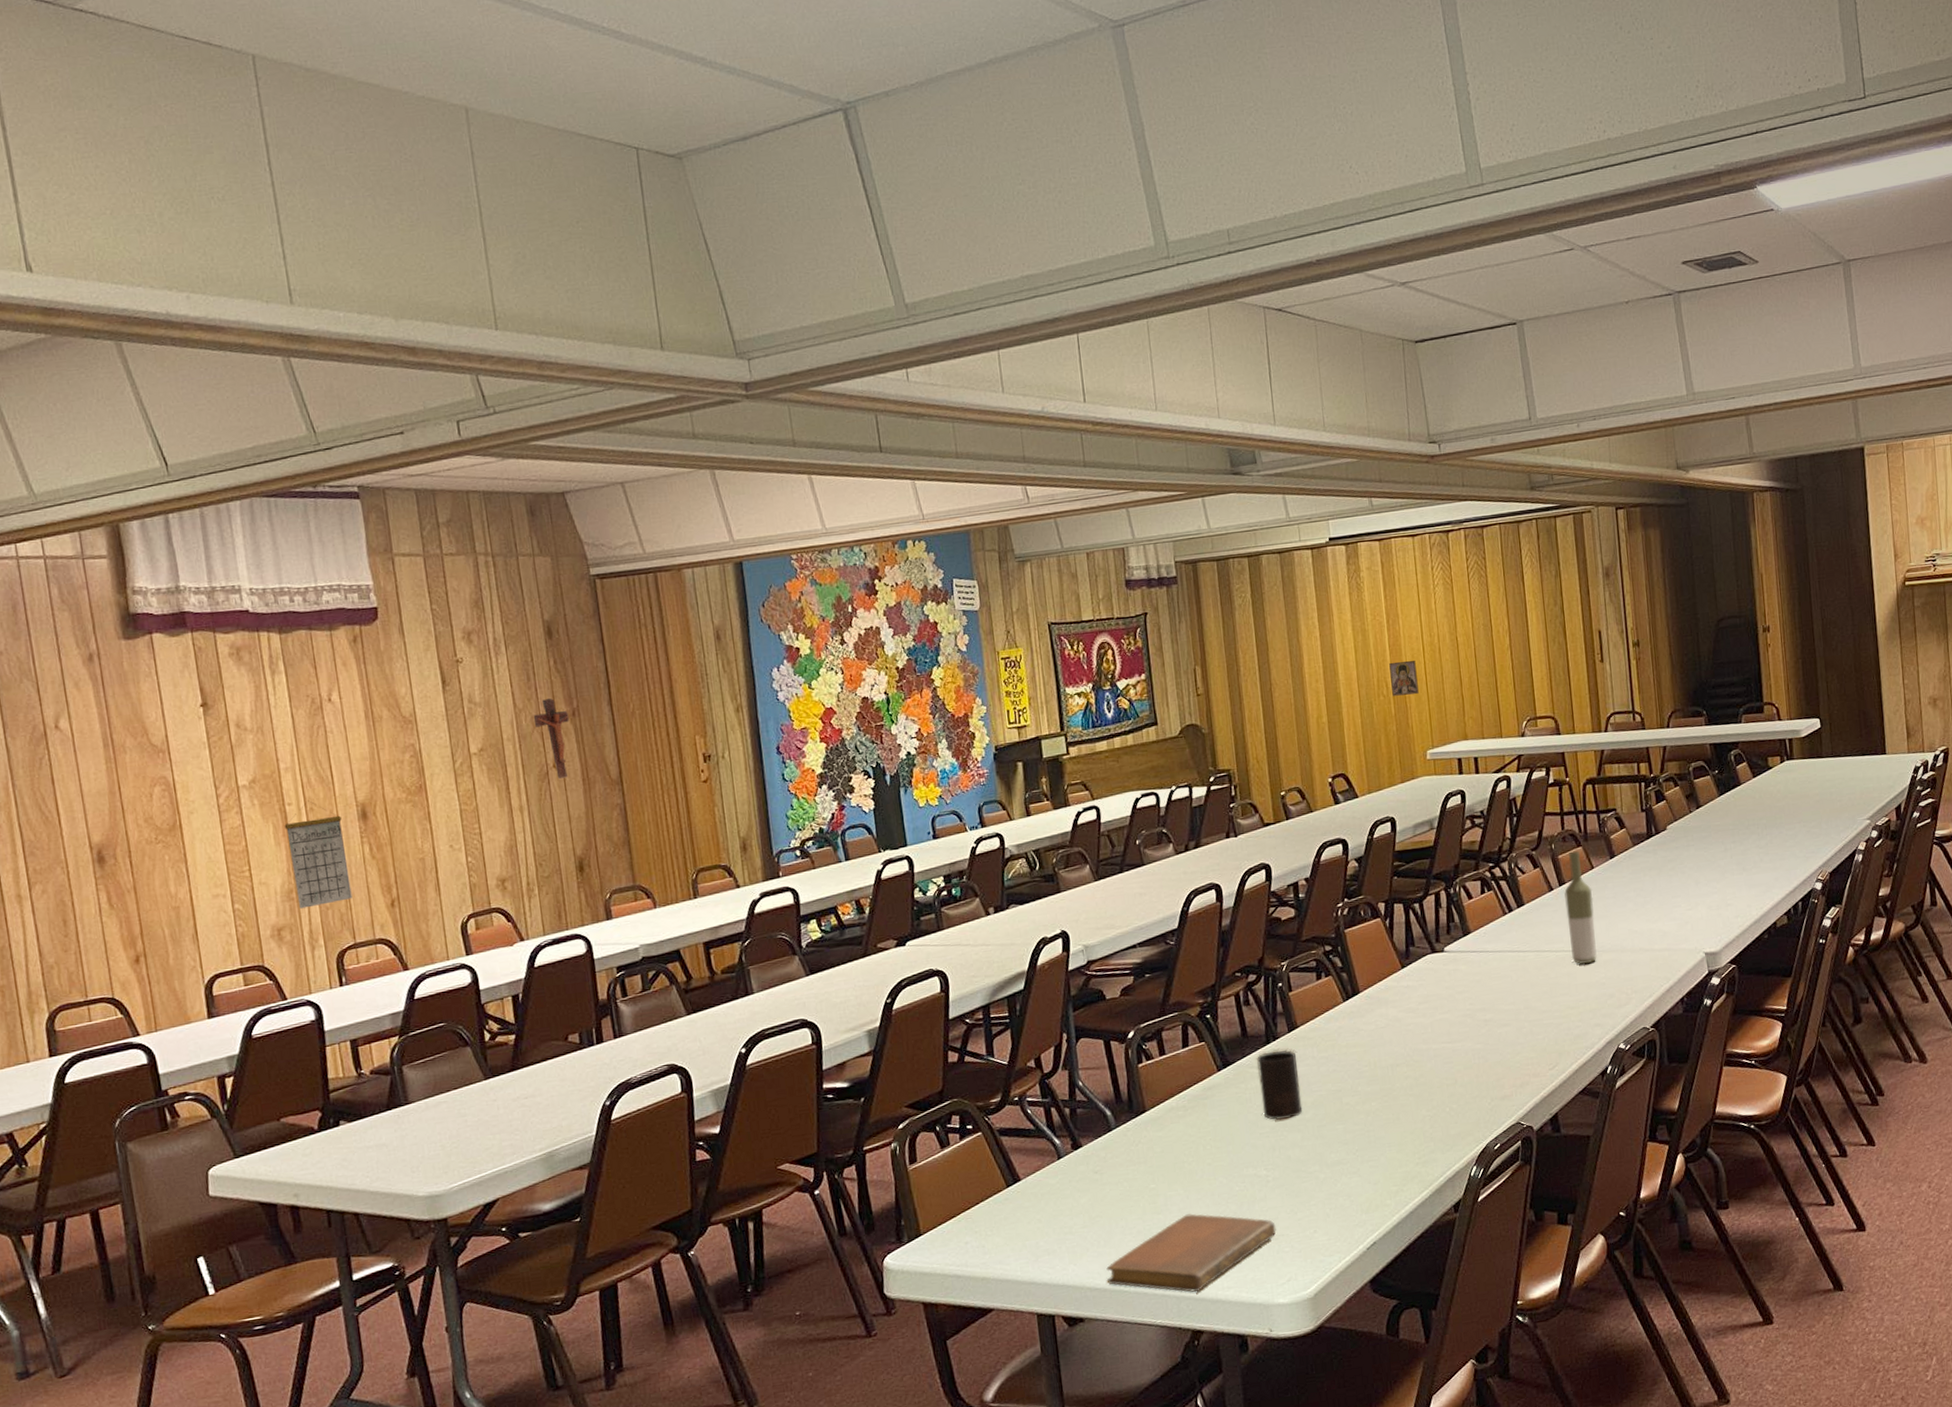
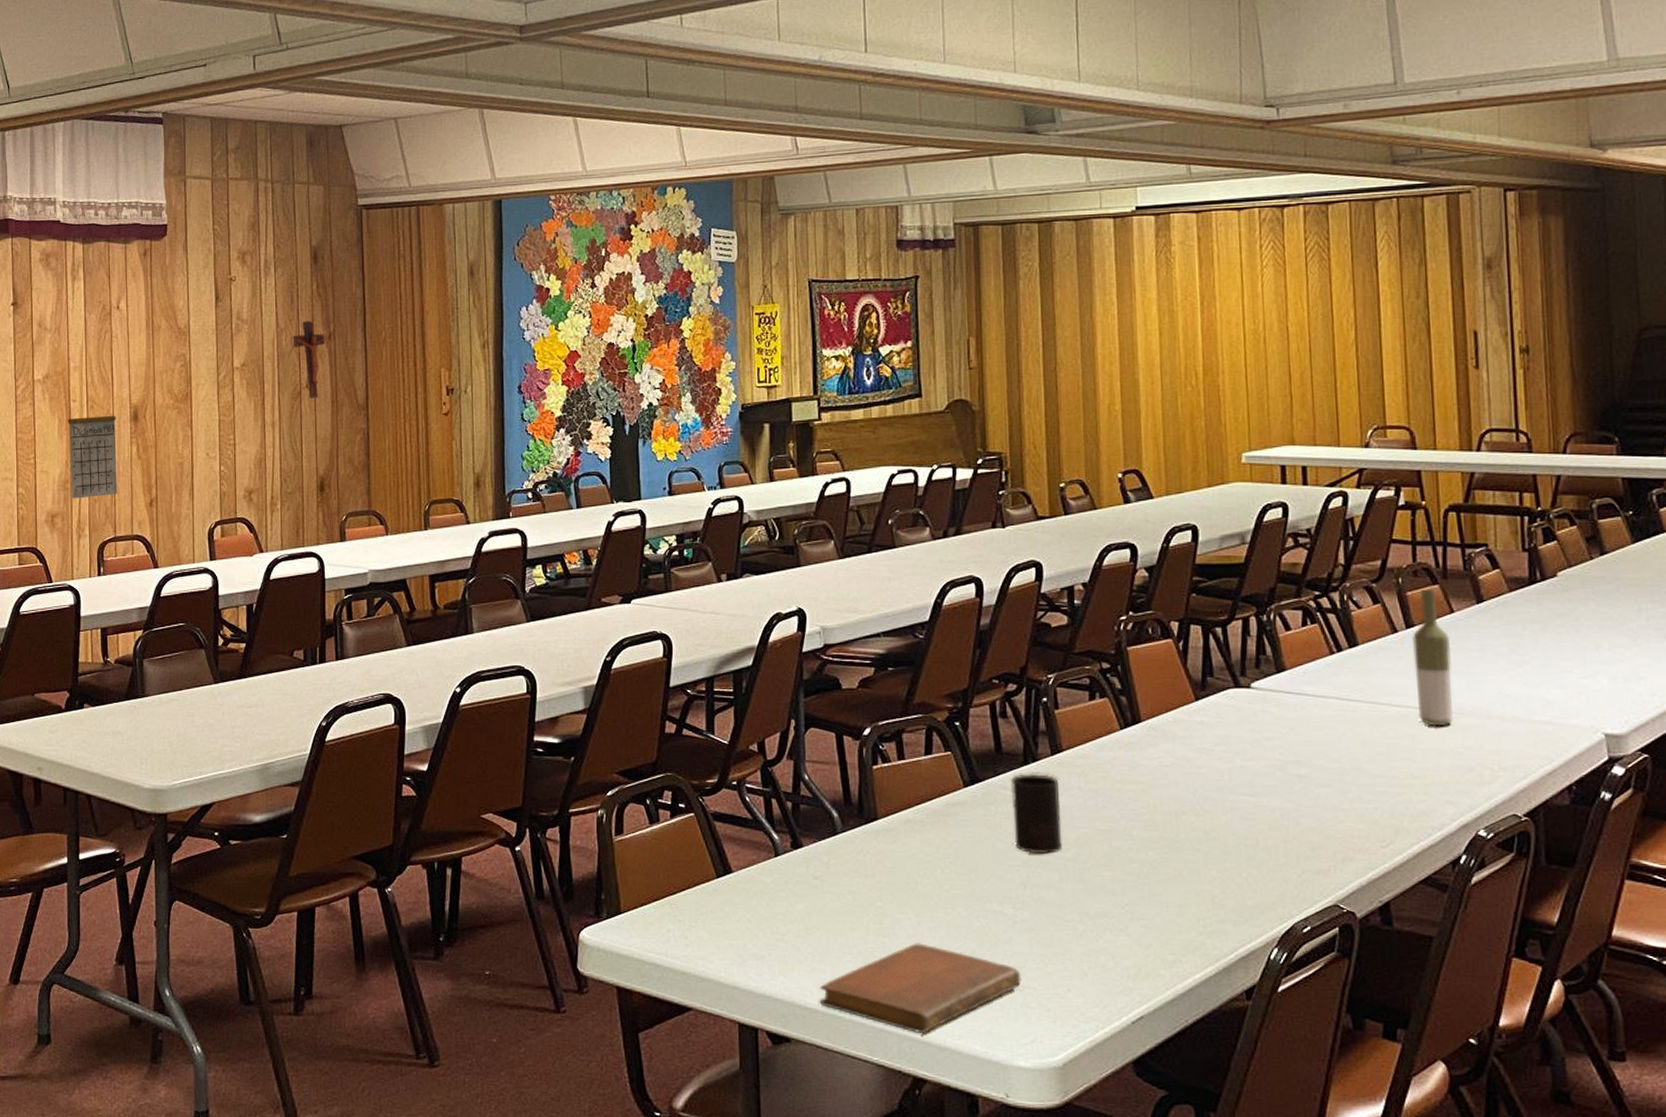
religious icon: present [1389,660,1419,696] -> none [1201,348,1236,388]

